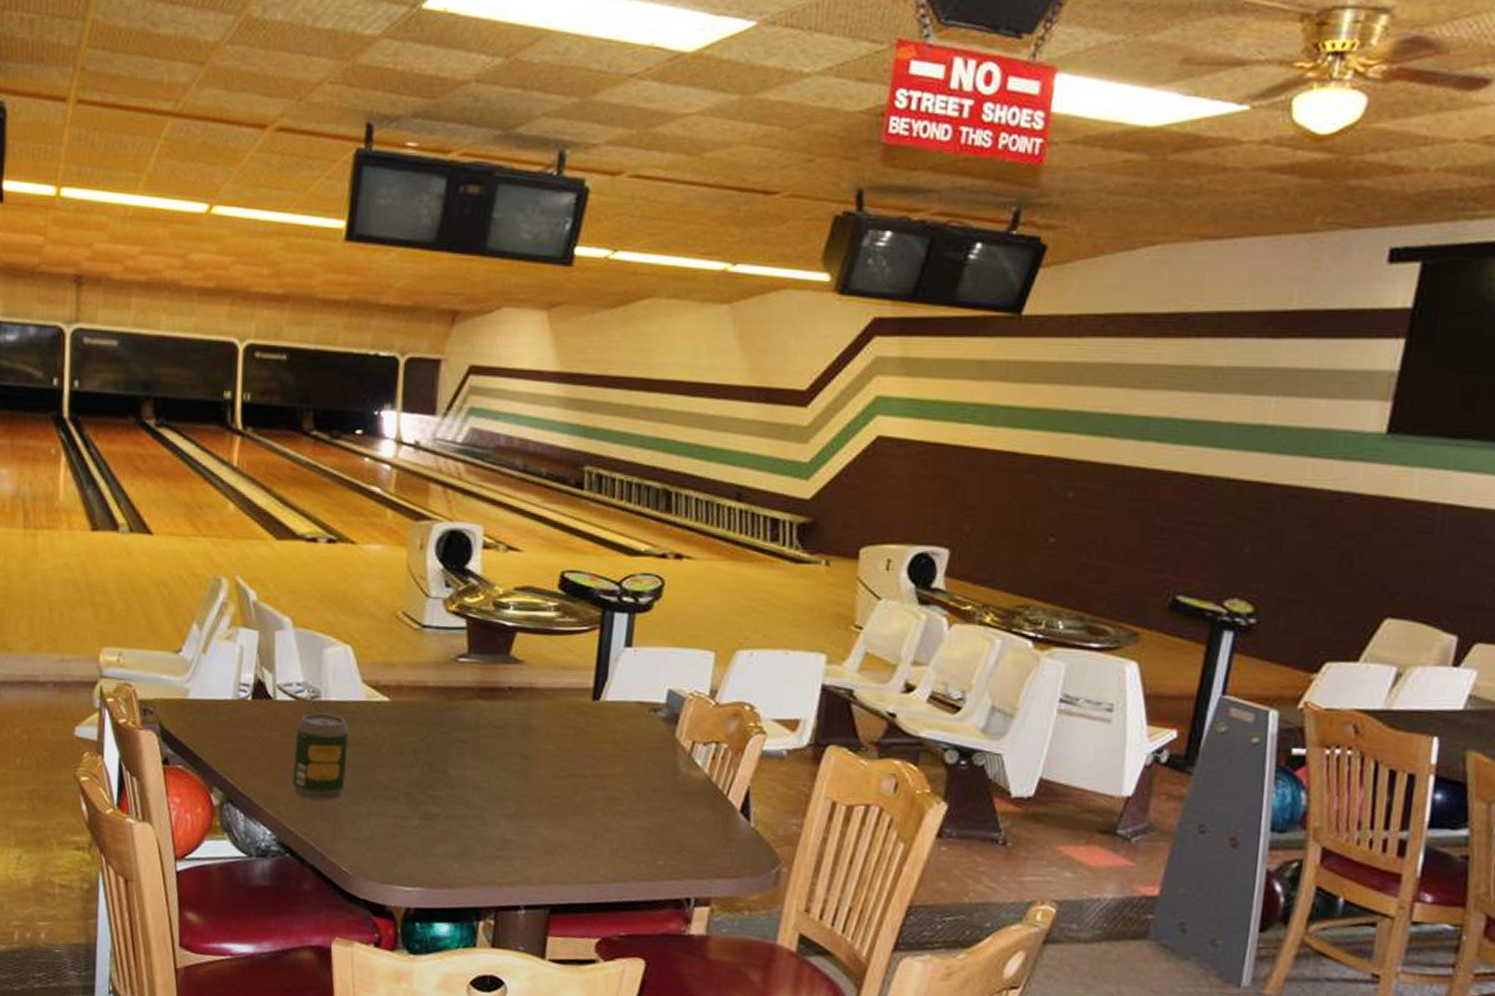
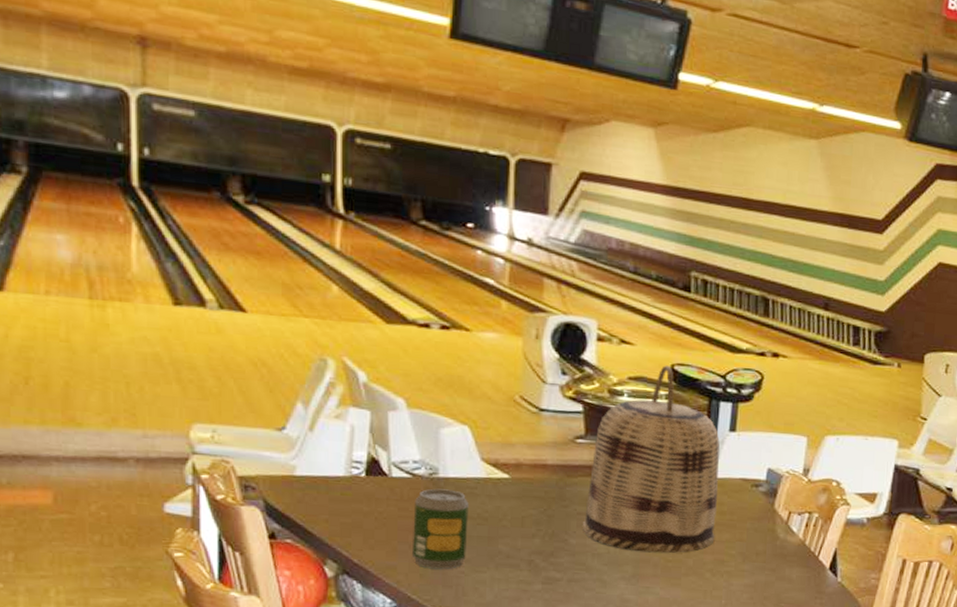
basket: none [463,573,614,788] -> present [583,365,720,553]

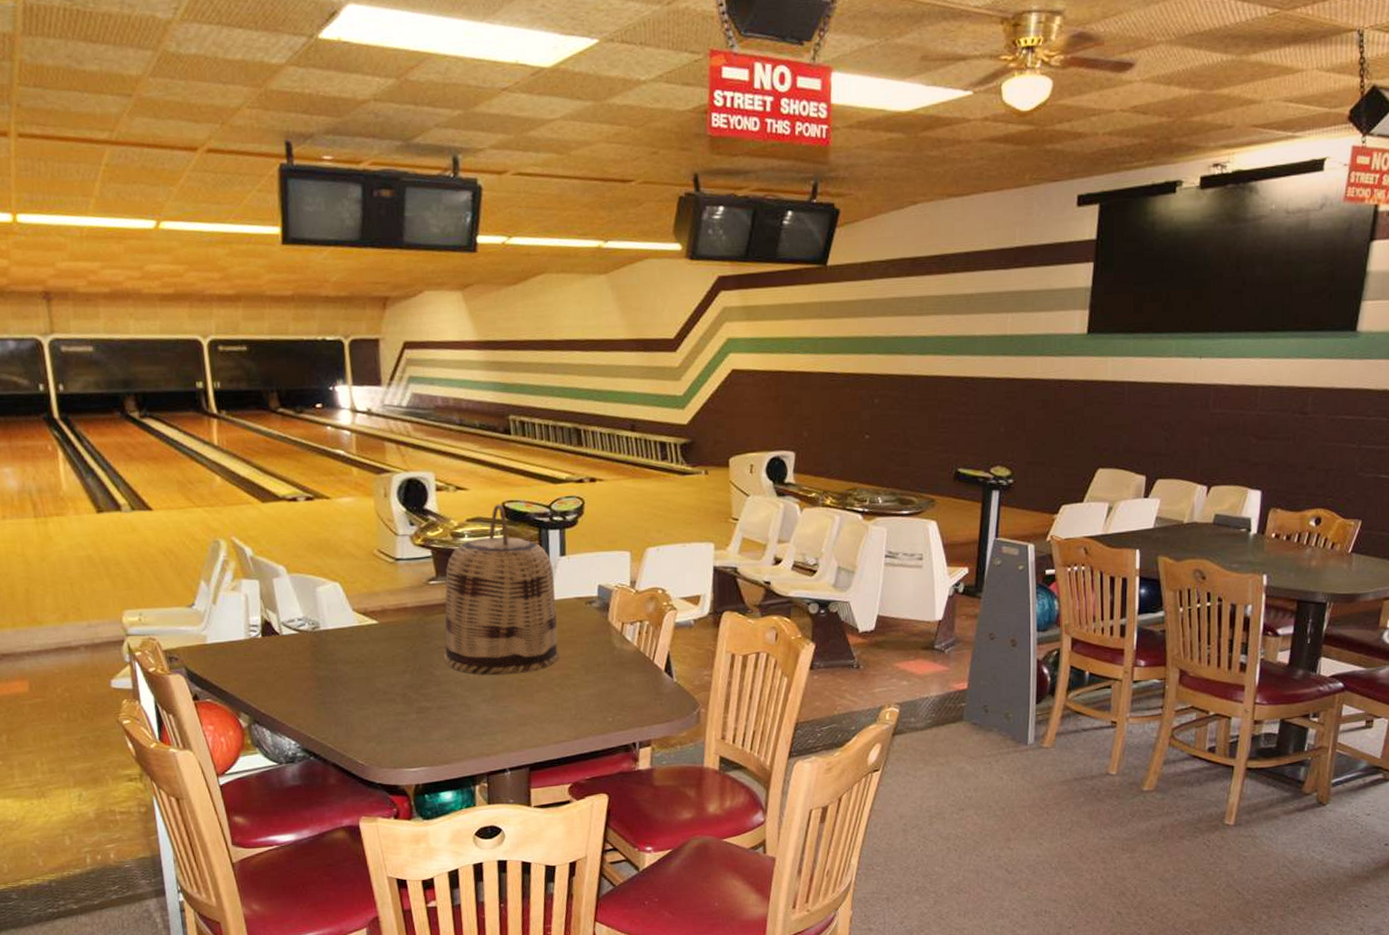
soda can: present [413,488,469,569] -> none [303,640,351,710]

